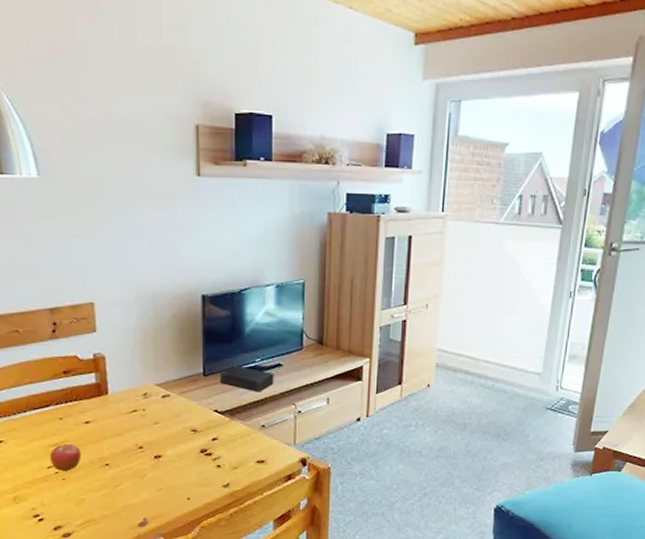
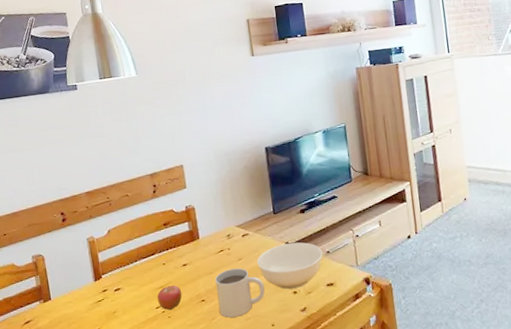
mug: none [123,433,183,486] -> present [214,268,265,318]
bowl: none [177,411,256,462] -> present [257,242,323,289]
game console: present [221,365,274,392] -> none [287,202,332,223]

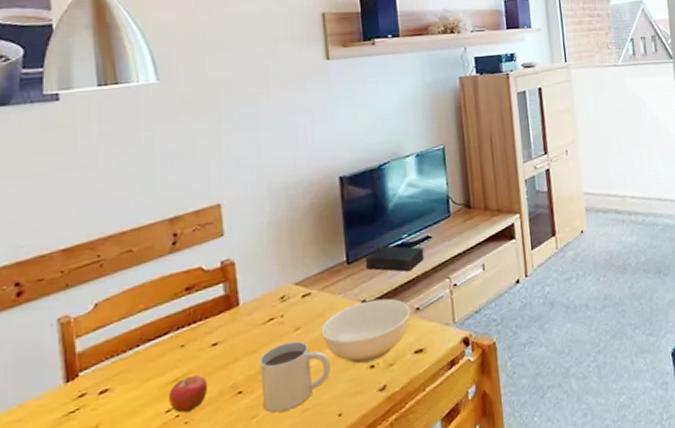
game console: none [287,202,332,223] -> present [366,245,425,272]

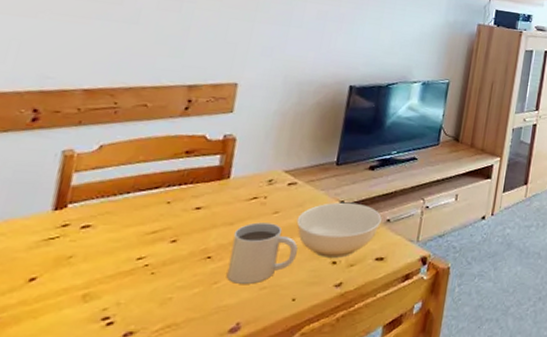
fruit: present [168,374,208,413] -> none [142,231,183,263]
game console: present [366,245,425,272] -> none [352,157,408,185]

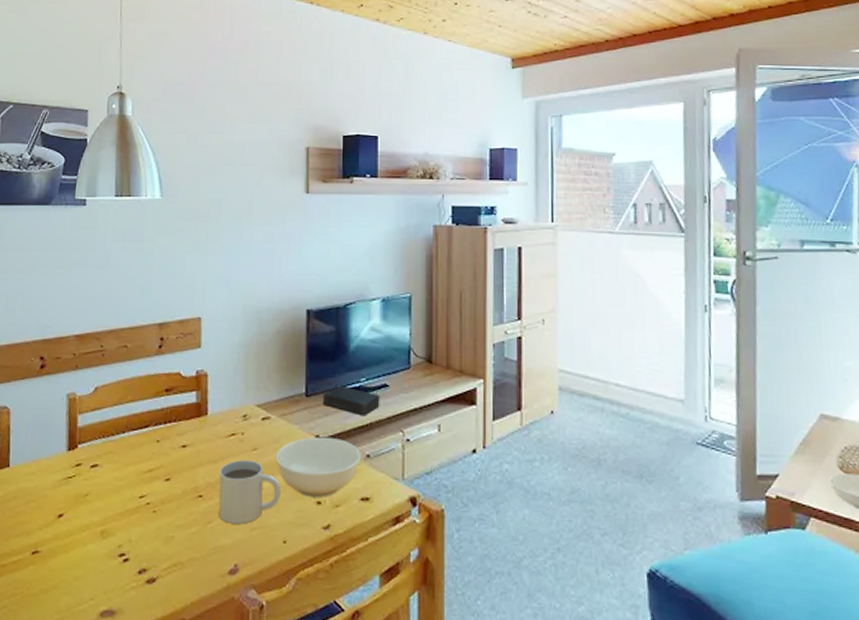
game console: none [352,157,408,185] -> present [323,385,380,416]

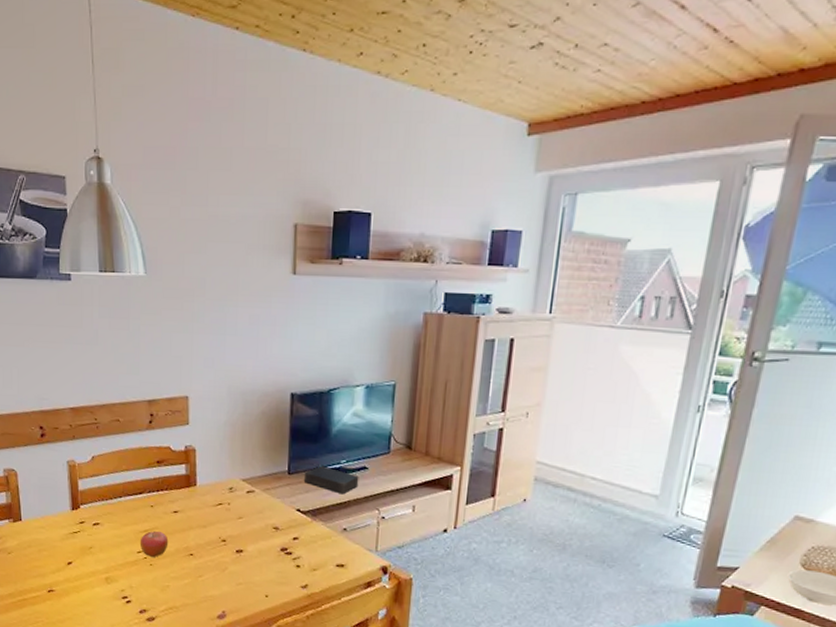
fruit: none [142,469,175,502] -> present [139,530,169,557]
mug: present [218,460,281,524] -> none [207,526,264,580]
bowl: present [276,436,361,497] -> none [259,510,338,562]

